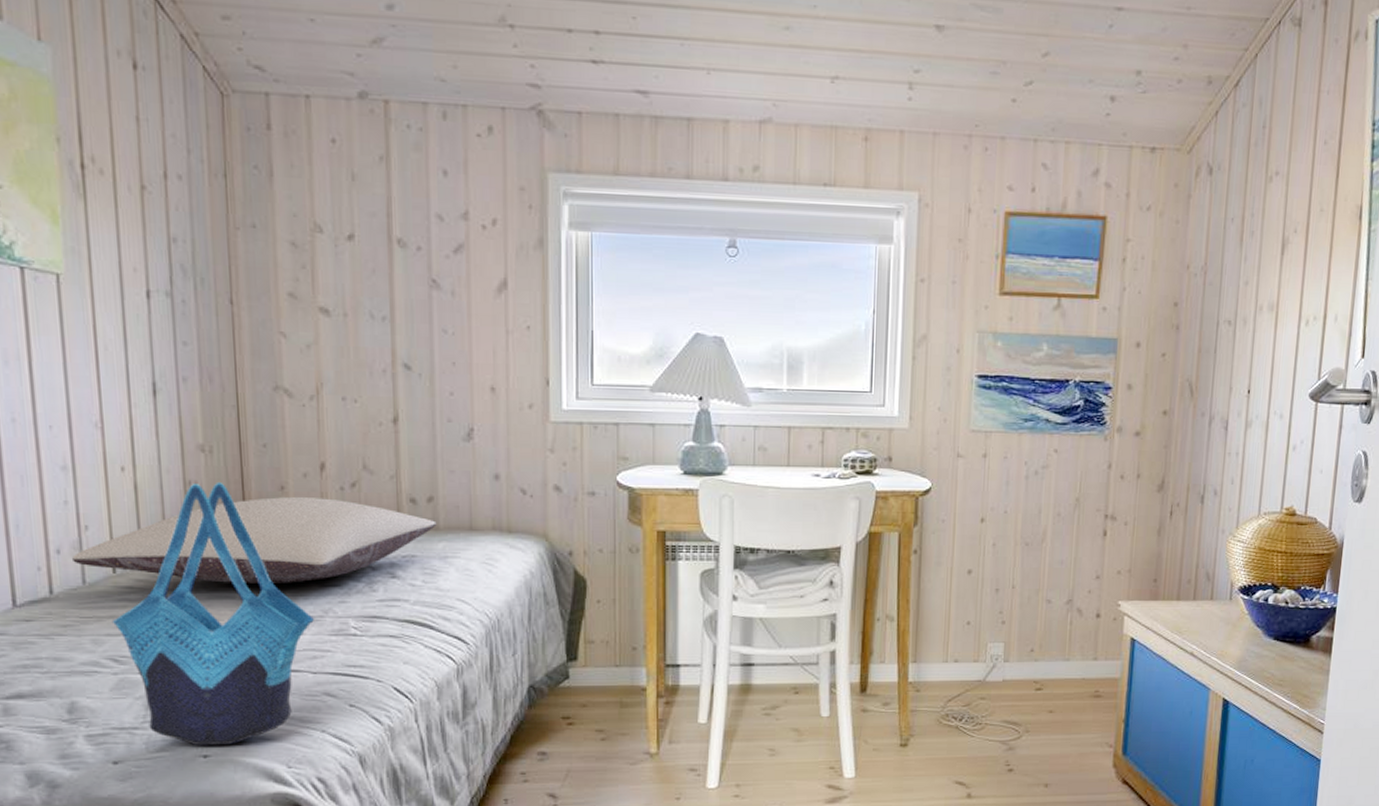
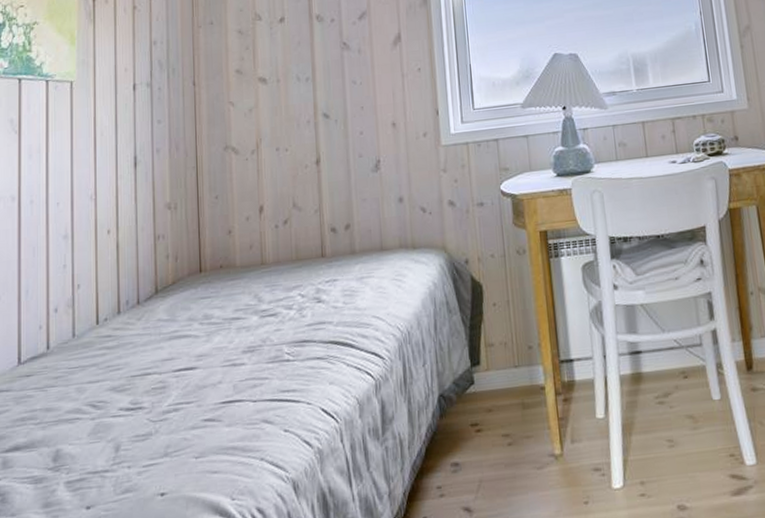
pillow: present [72,496,437,583] -> none [66,236,353,324]
tote bag: present [111,483,314,746] -> none [93,234,254,484]

